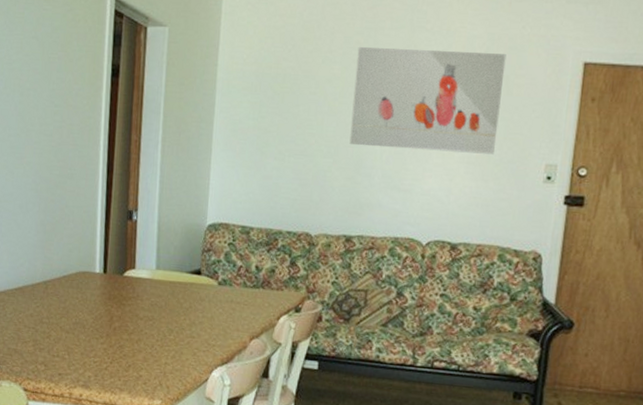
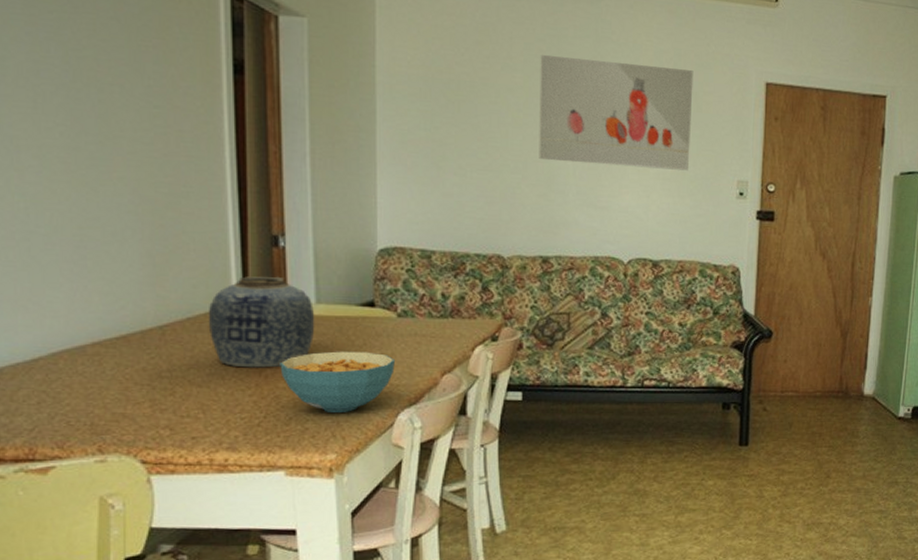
vase: none [77,244,155,322] -> present [208,276,315,368]
cereal bowl: none [125,311,213,365] -> present [280,351,395,412]

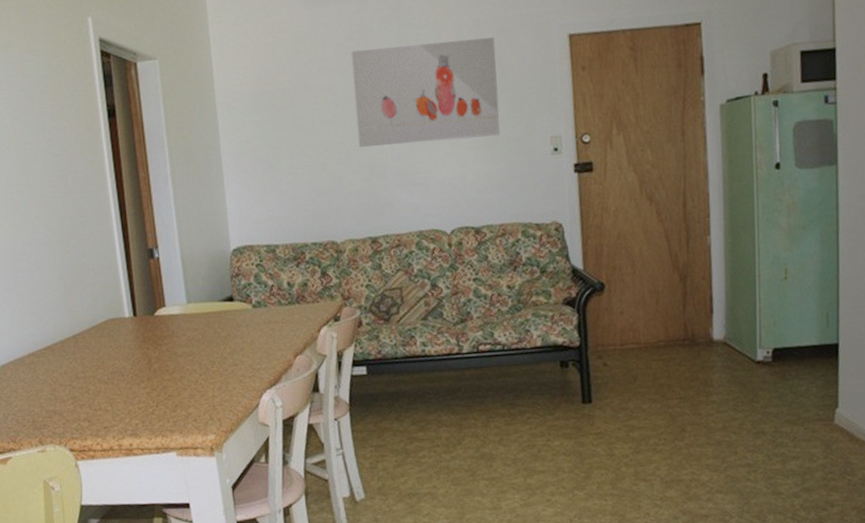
vase: present [208,276,315,368] -> none [107,283,188,365]
cereal bowl: present [280,351,395,412] -> none [164,341,255,398]

